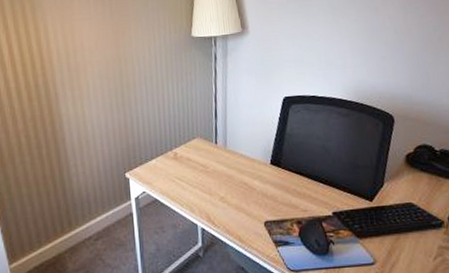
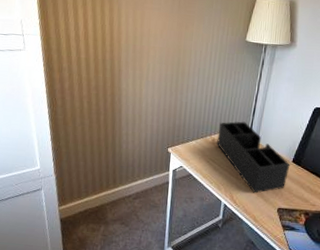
desk organizer: none [179,127,269,209] -> present [217,121,290,194]

